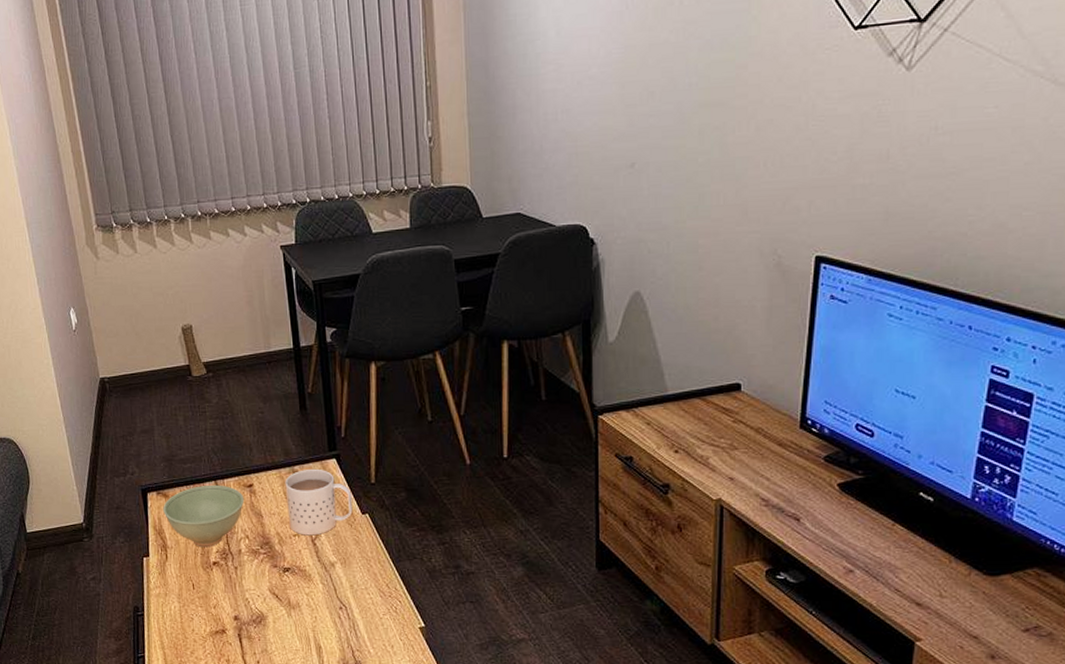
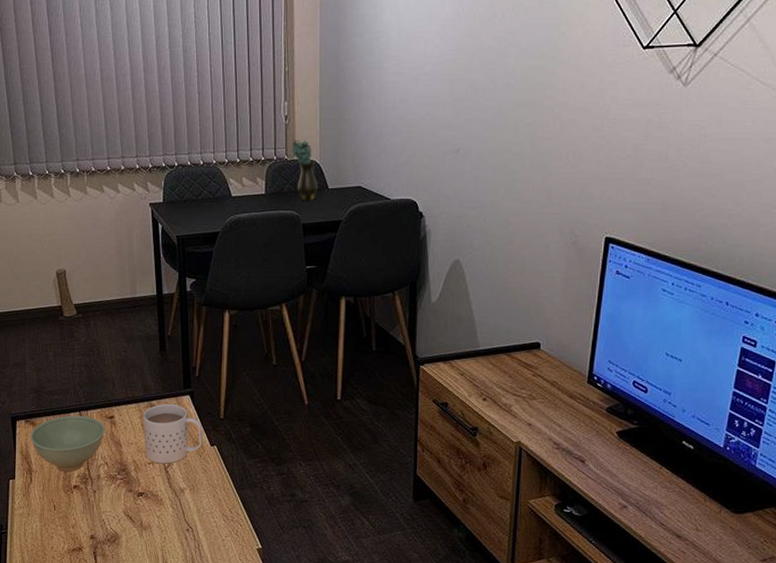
vase: none [438,162,471,234] -> present [291,138,319,201]

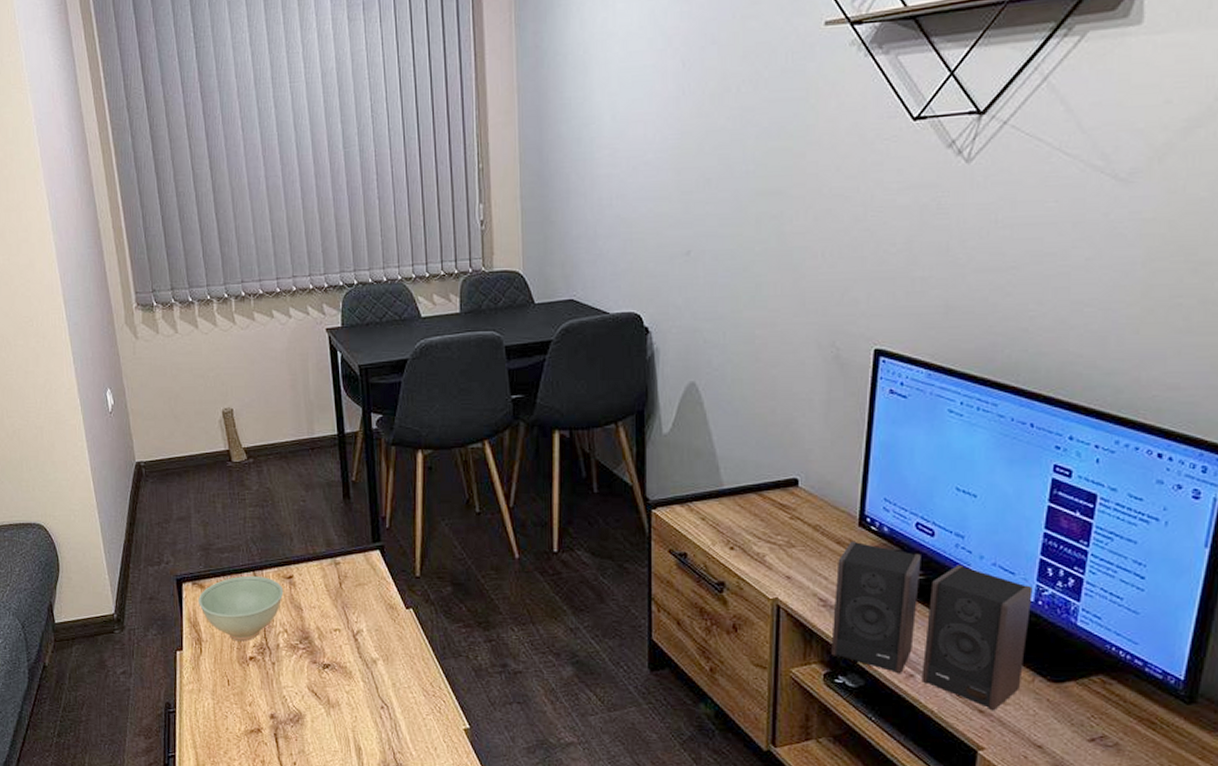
mug: present [143,403,203,464] -> none [326,560,396,631]
vase: present [291,138,319,201] -> none [489,246,523,320]
speaker: none [562,395,723,535] -> present [831,541,1033,710]

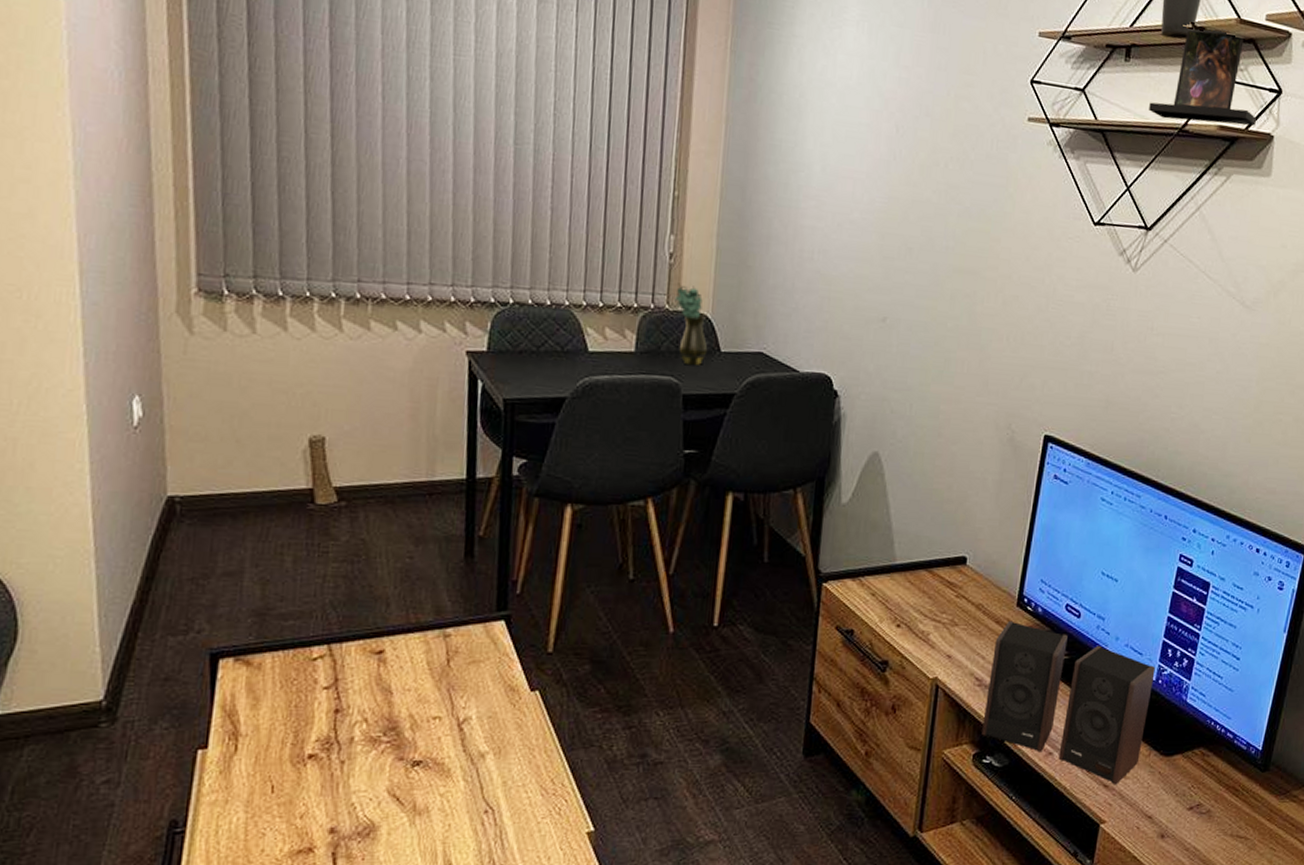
bowl: present [198,575,284,642] -> none [240,649,369,735]
vase: none [489,246,523,320] -> present [675,283,708,366]

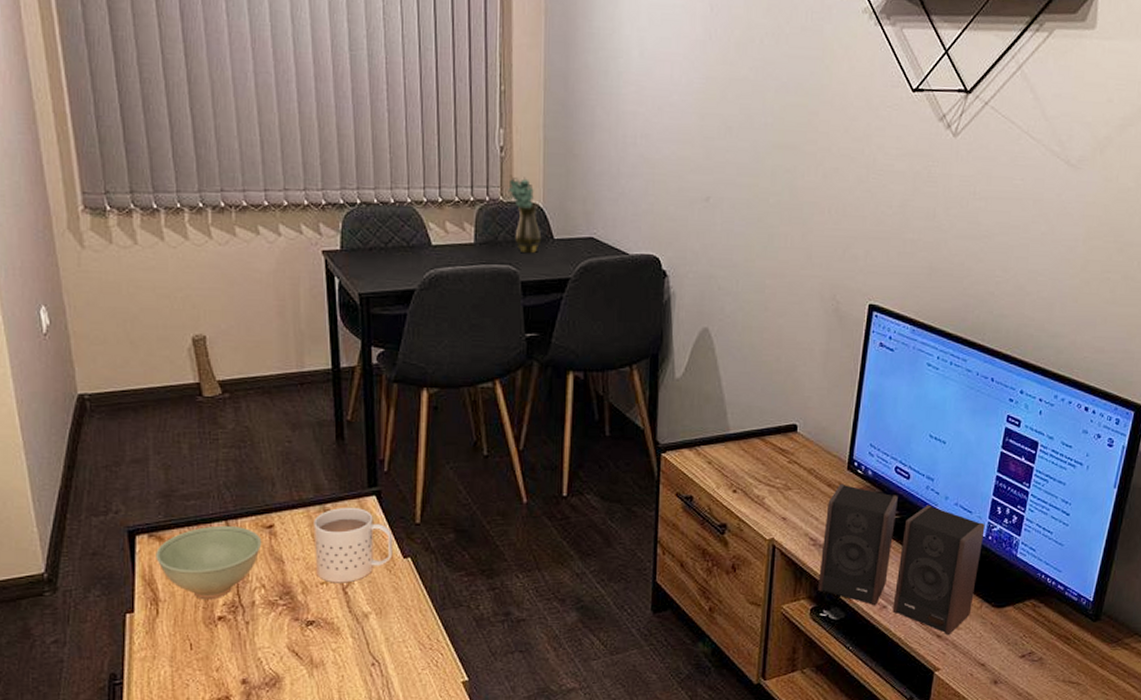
bowl: none [240,649,369,735] -> present [156,525,262,600]
mug: none [428,632,521,718] -> present [313,507,393,583]

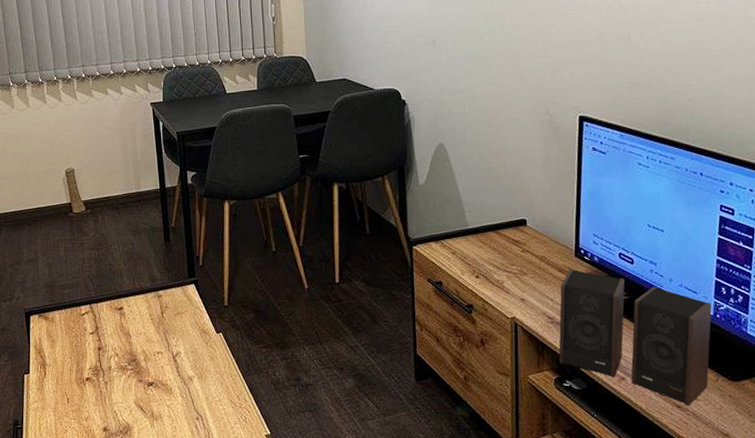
bowl: present [156,525,262,600] -> none [43,308,115,365]
mug: present [313,507,393,583] -> none [150,293,209,353]
vase: present [508,175,542,254] -> none [280,37,307,95]

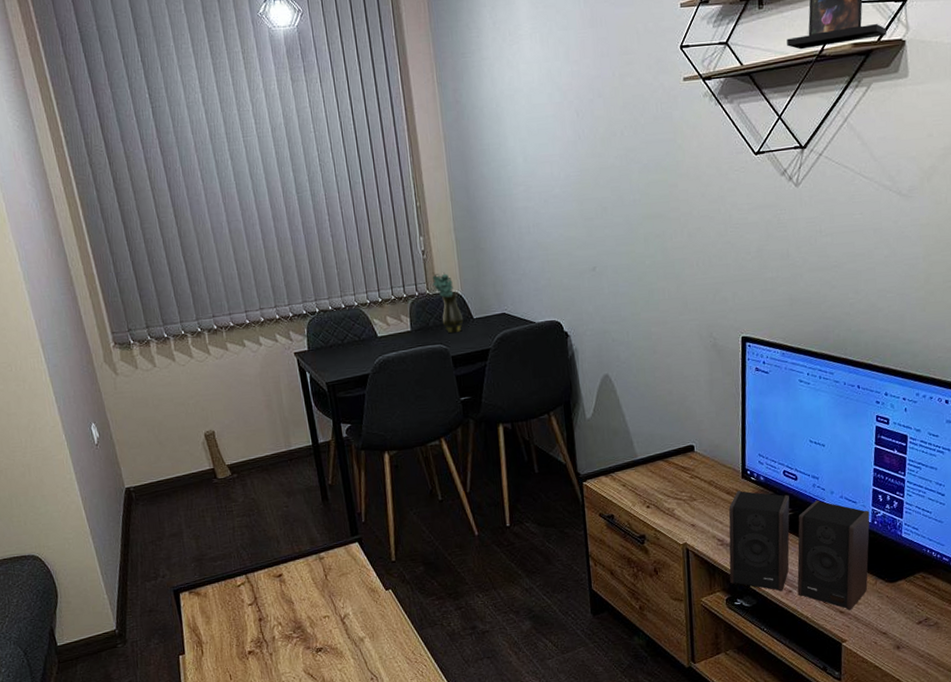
vase: none [280,37,307,95] -> present [432,272,464,334]

